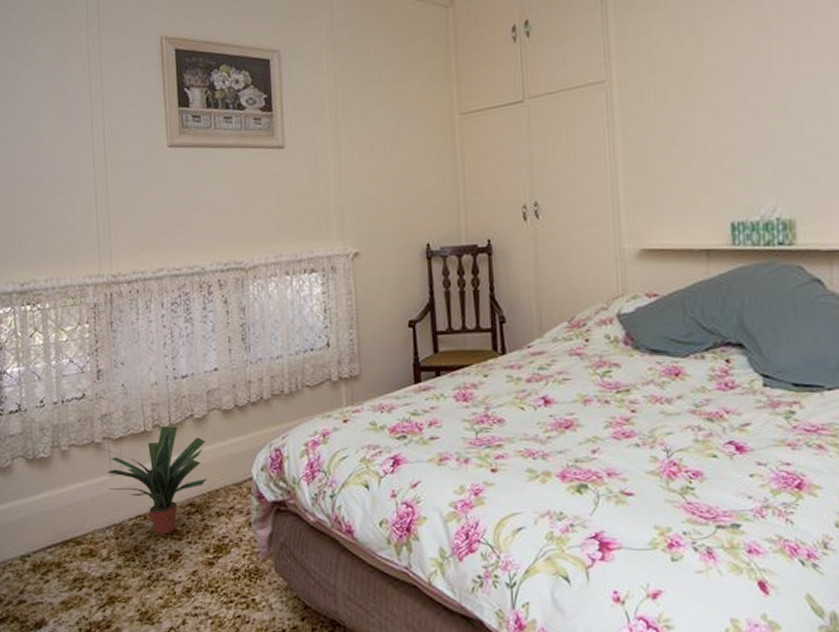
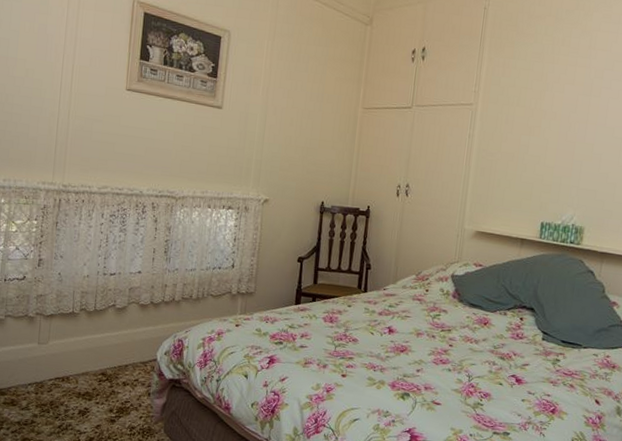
potted plant: present [93,426,206,535] -> none [27,310,123,395]

